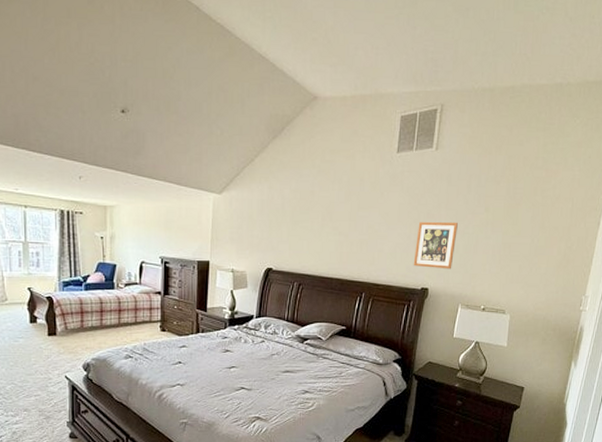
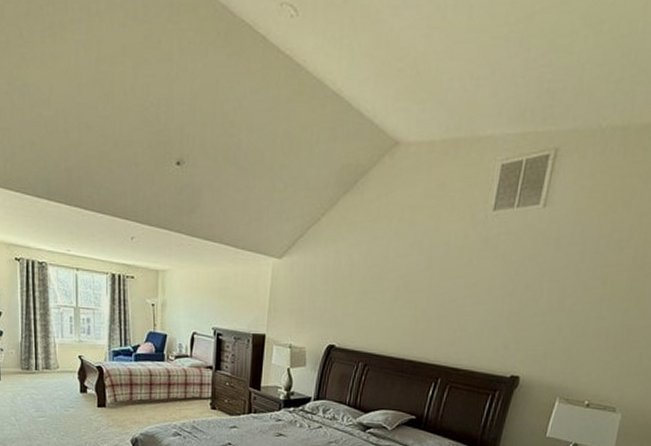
picture frame: present [413,221,458,269] -> none [503,296,564,355]

